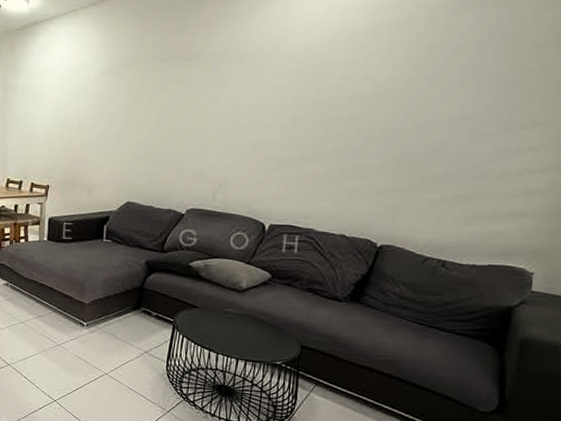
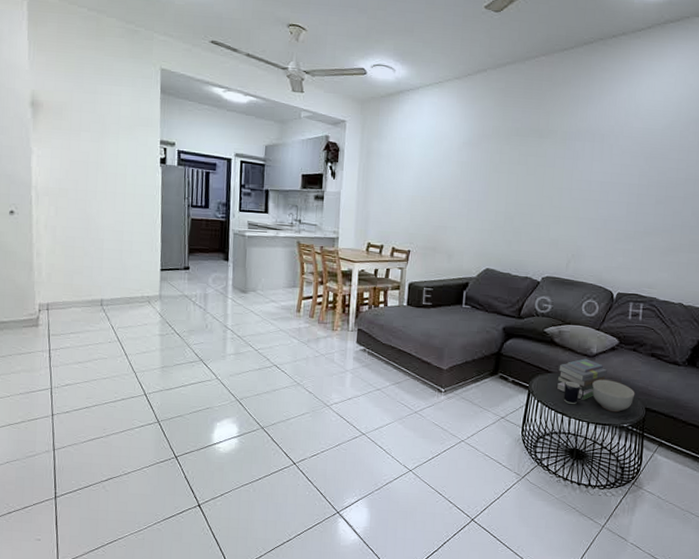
books: none [204,293,258,336] -> present [557,358,607,400]
mug: none [210,316,233,341] -> present [563,380,585,405]
bowl: none [241,315,290,350] -> present [592,379,635,413]

